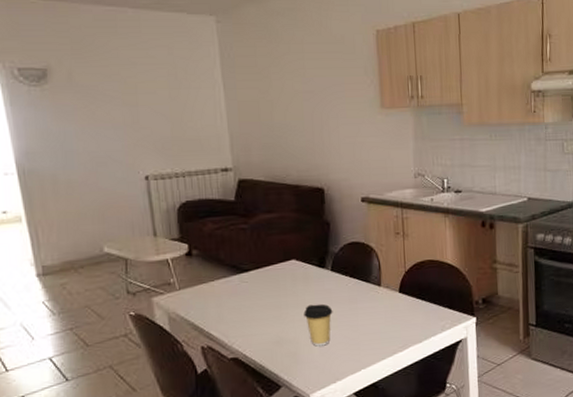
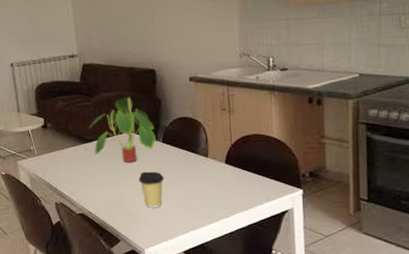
plant: none [245,219,324,296] -> present [89,97,156,163]

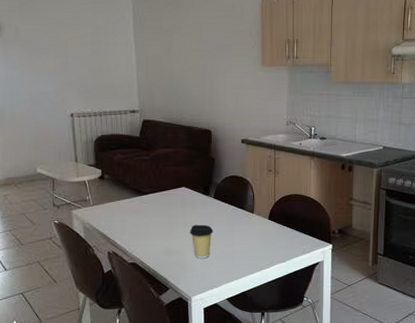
plant: present [89,97,156,163] -> none [145,154,208,216]

